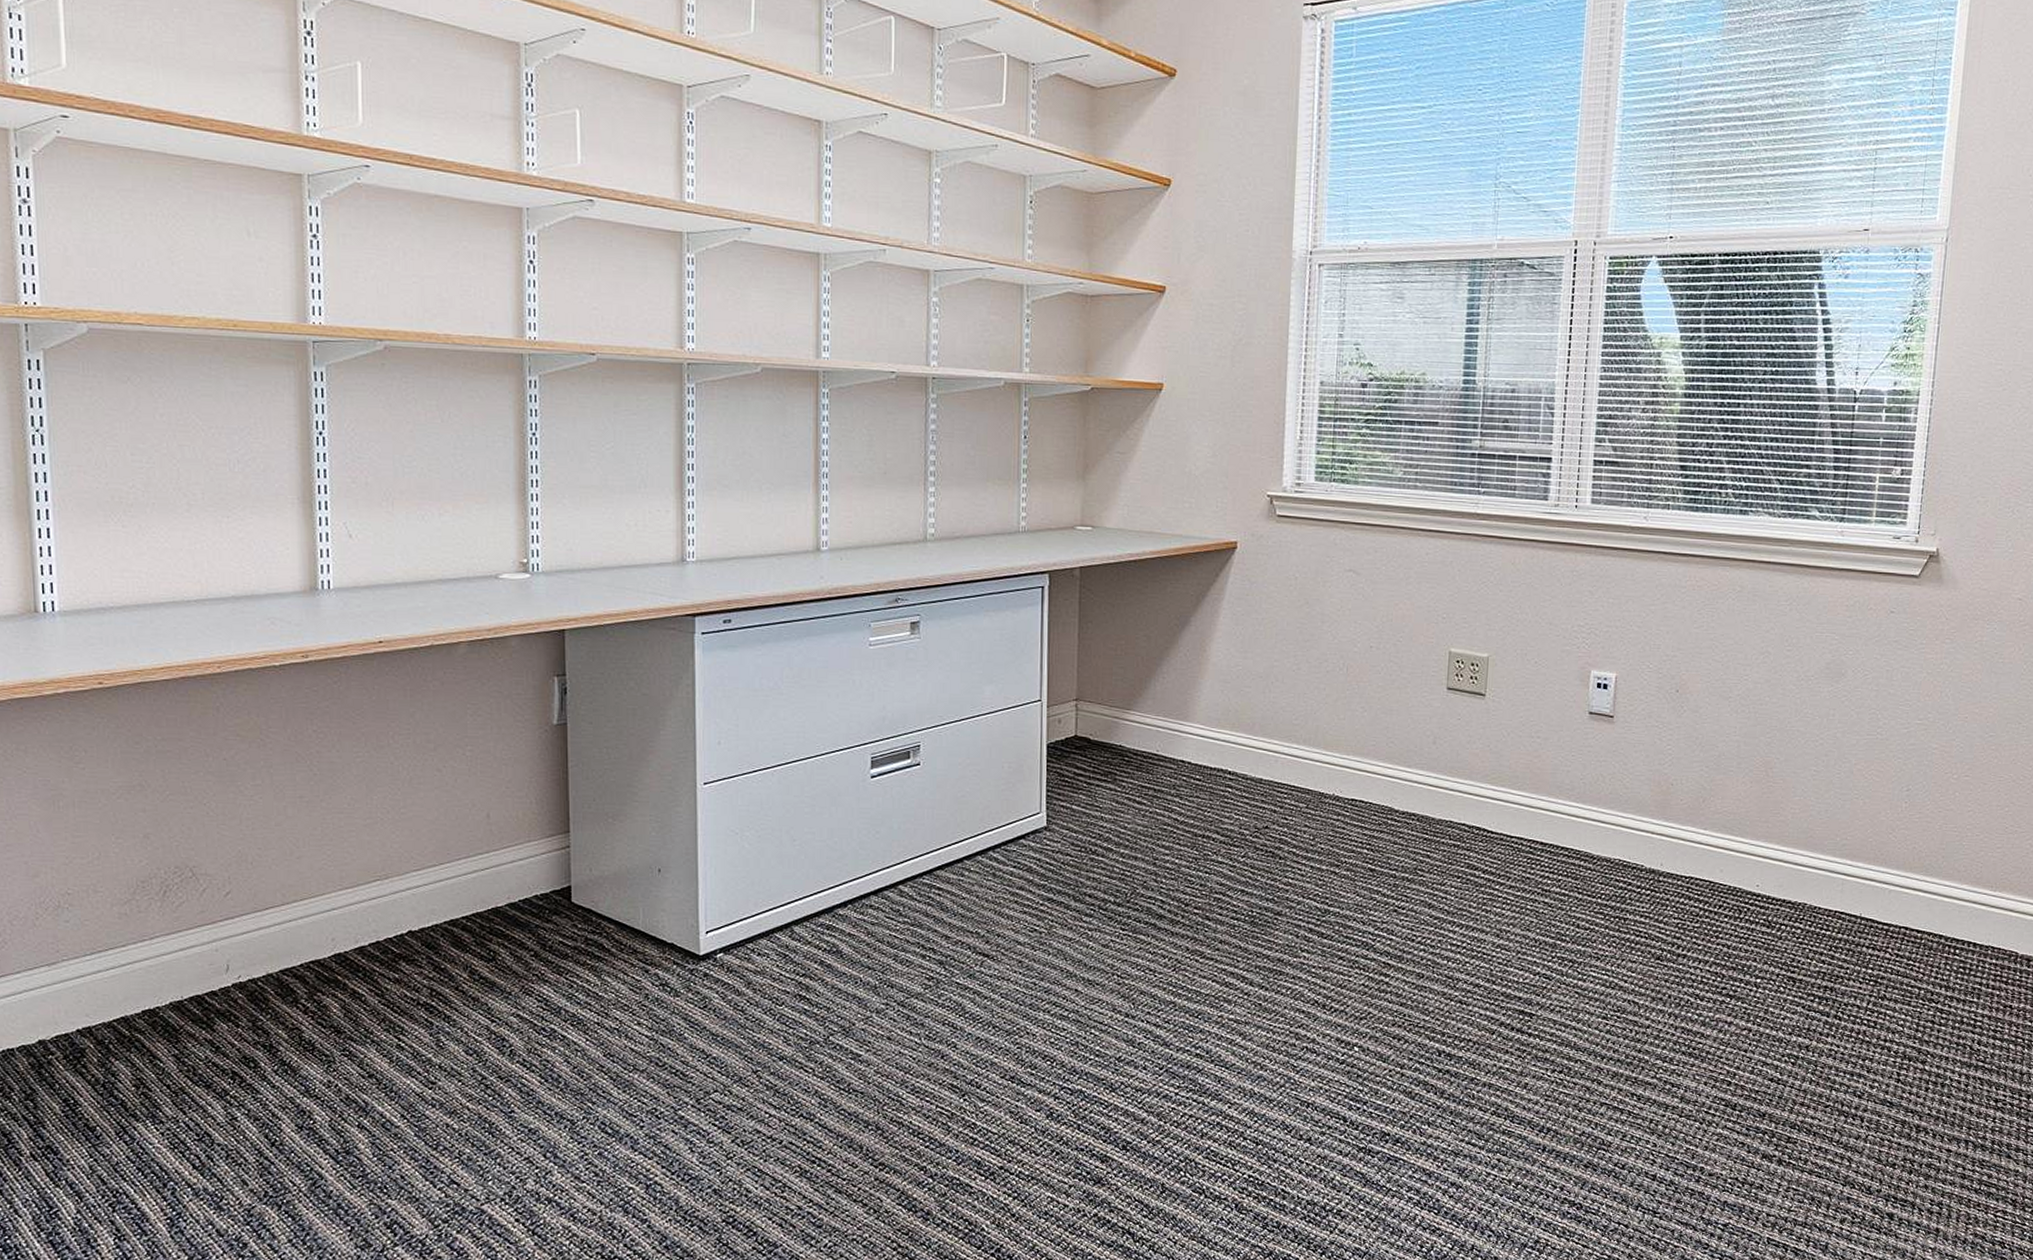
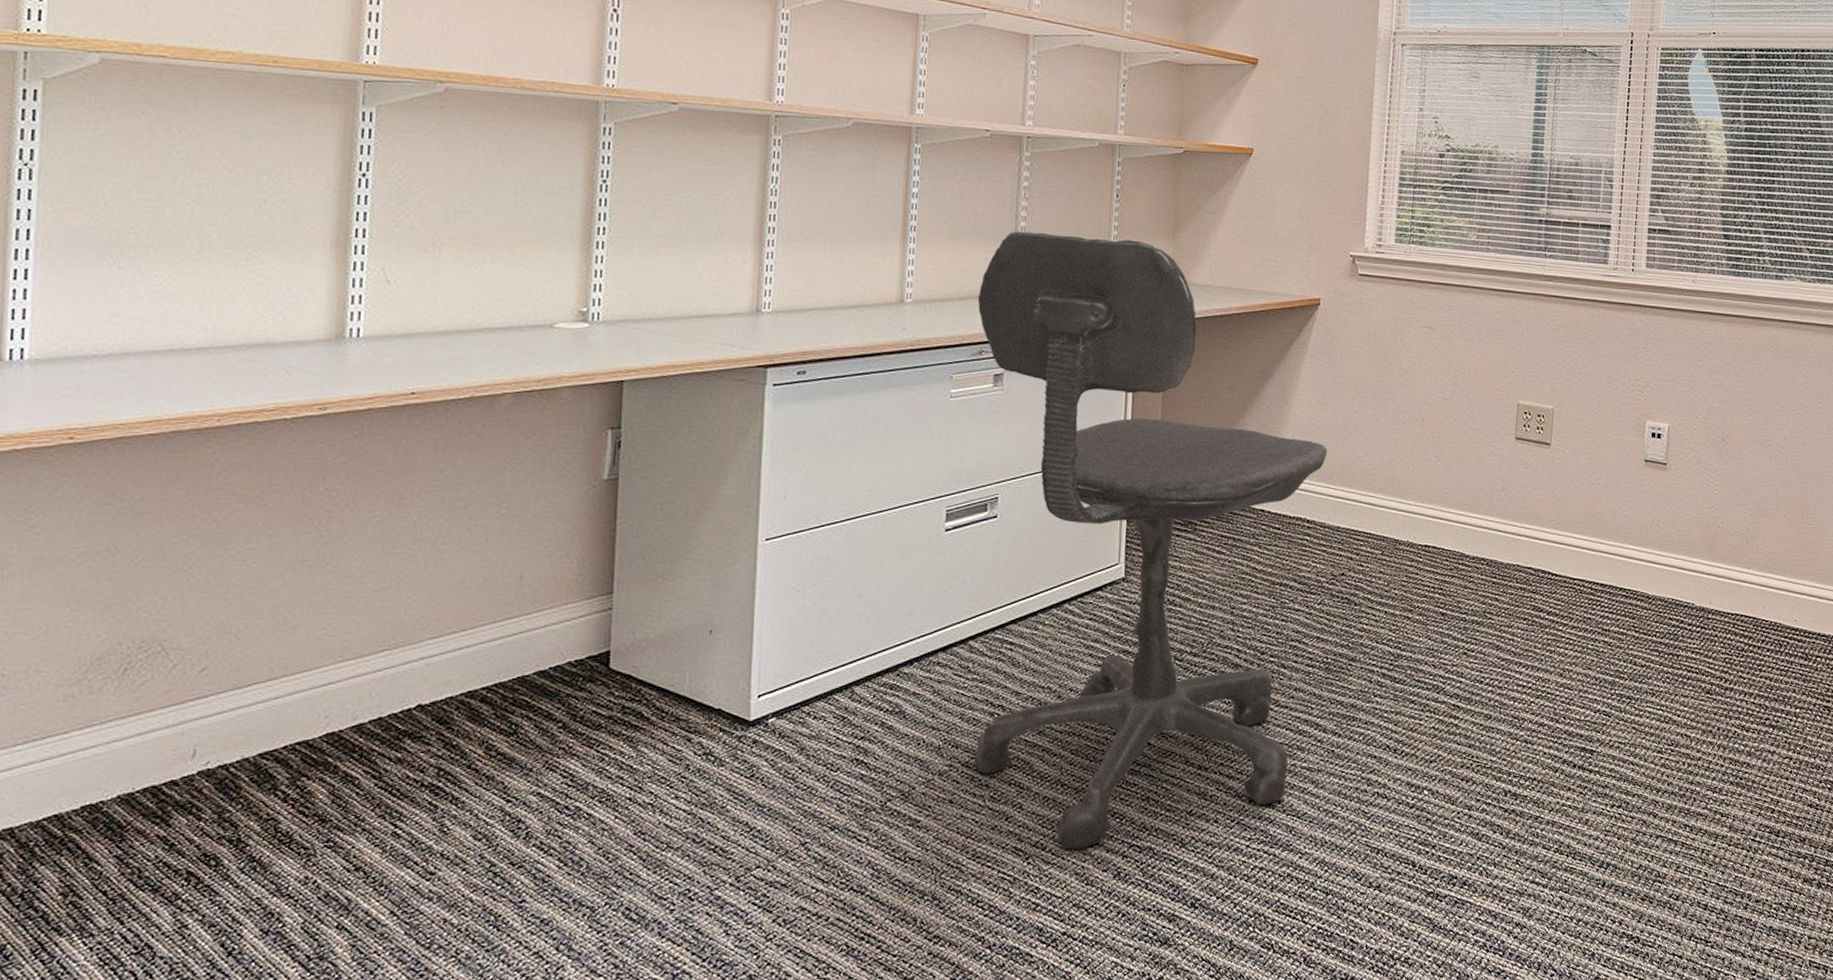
office chair: none [891,476,1248,1089] -> present [975,231,1328,850]

